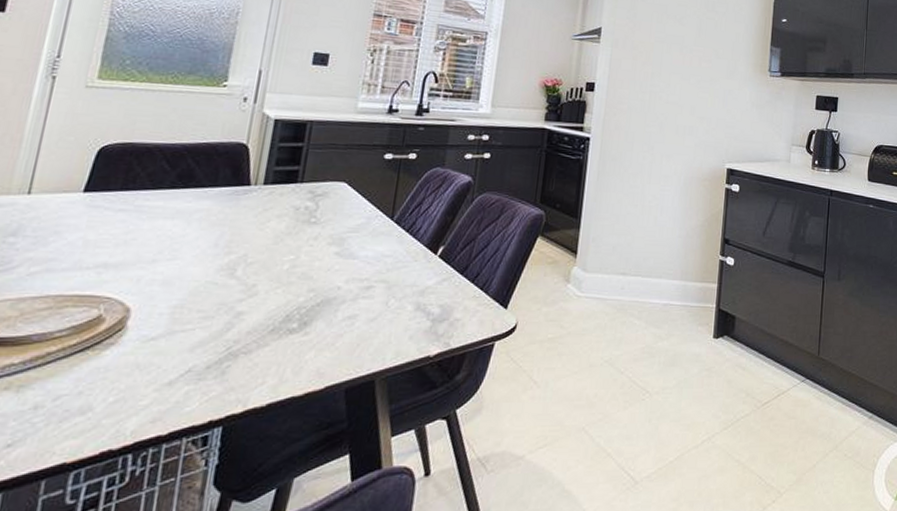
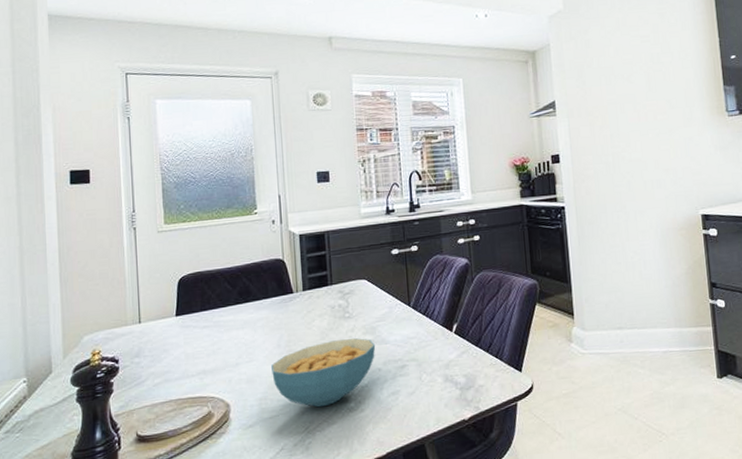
cereal bowl: none [198,247,341,325] -> present [271,337,376,408]

